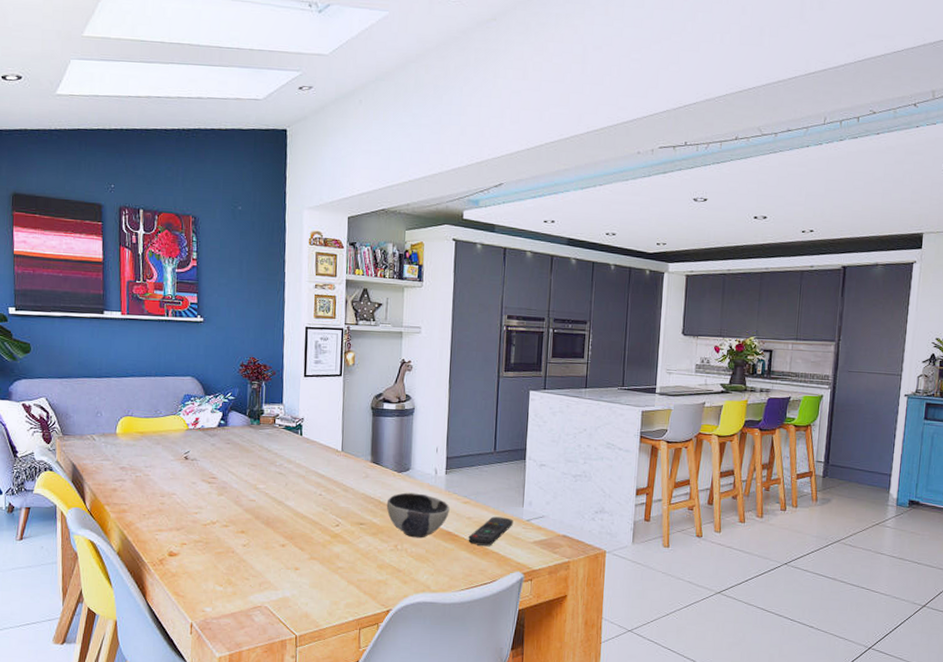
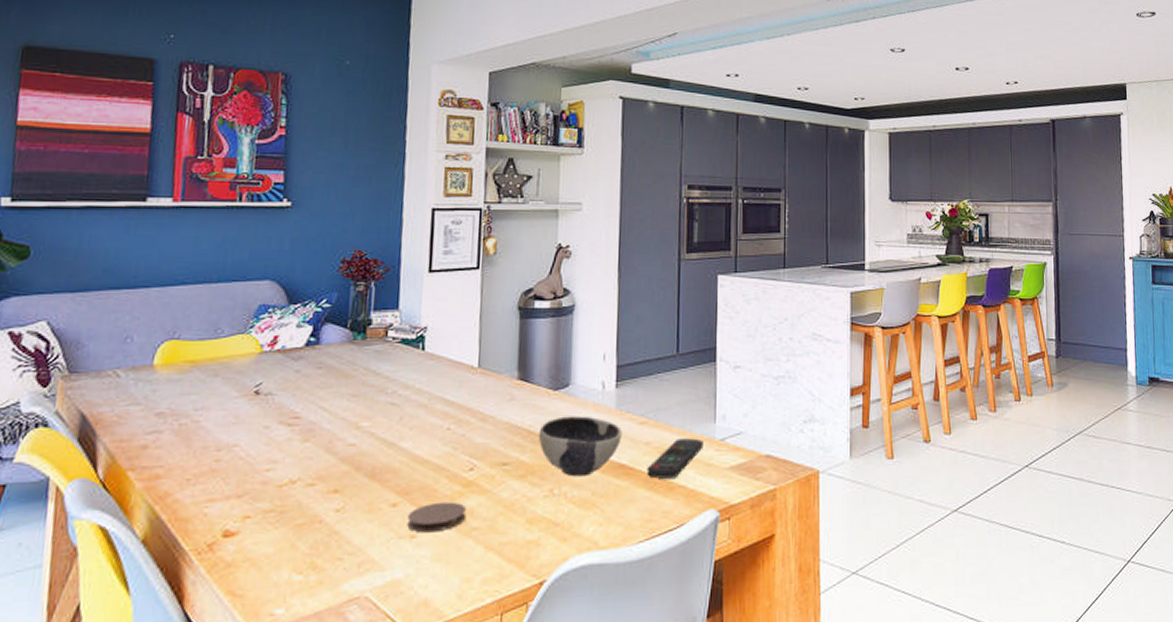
coaster: none [292,546,335,568] -> present [407,501,467,533]

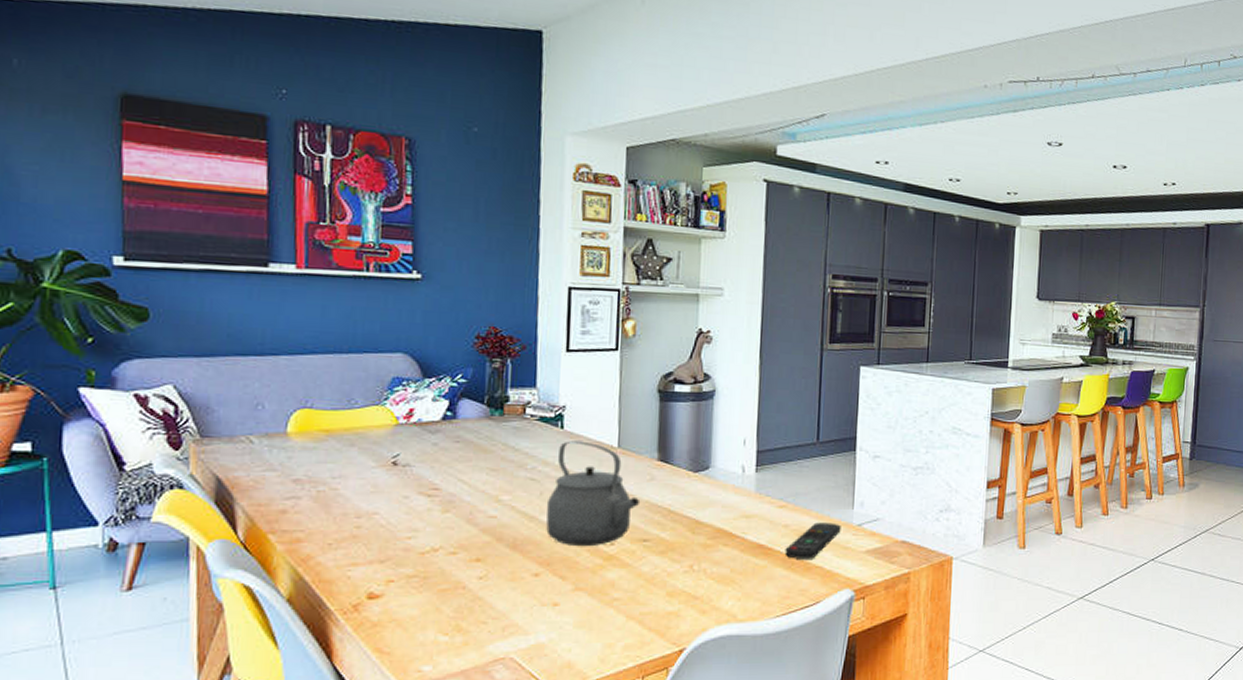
tea kettle: none [405,362,500,474] -> present [546,441,641,547]
coaster: present [407,501,467,533] -> none [549,573,608,602]
bowl: present [538,416,622,477] -> none [678,497,761,555]

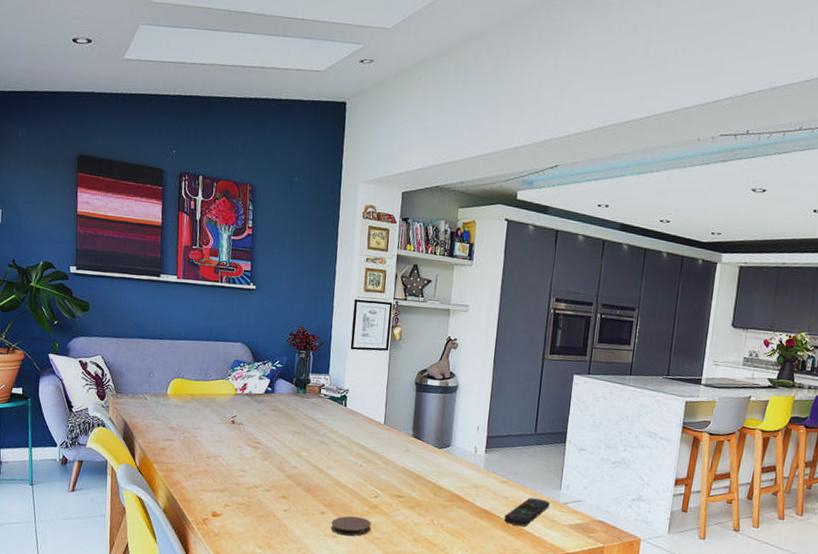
tea kettle: present [546,441,641,547] -> none [331,416,398,497]
coaster: none [549,573,608,602] -> present [330,515,372,536]

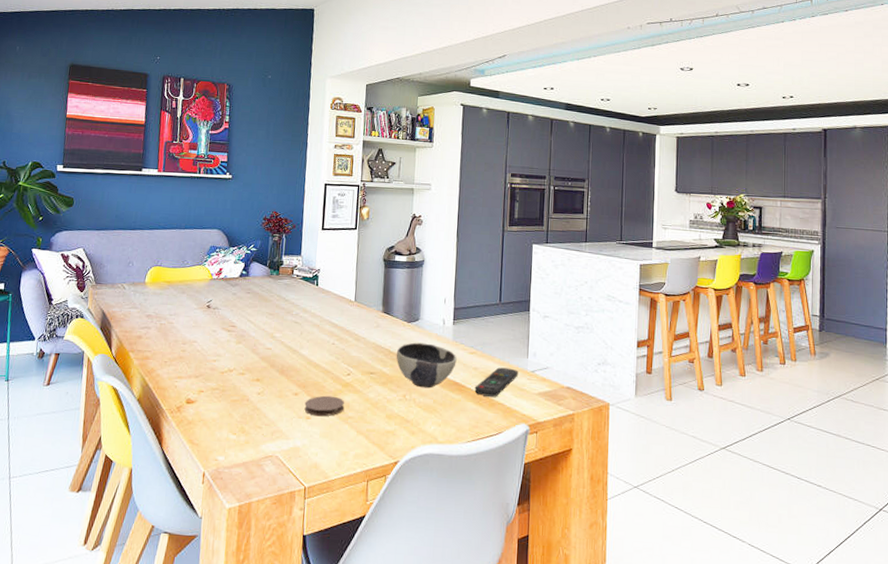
bowl: none [425,468,488,515] -> present [396,342,457,389]

